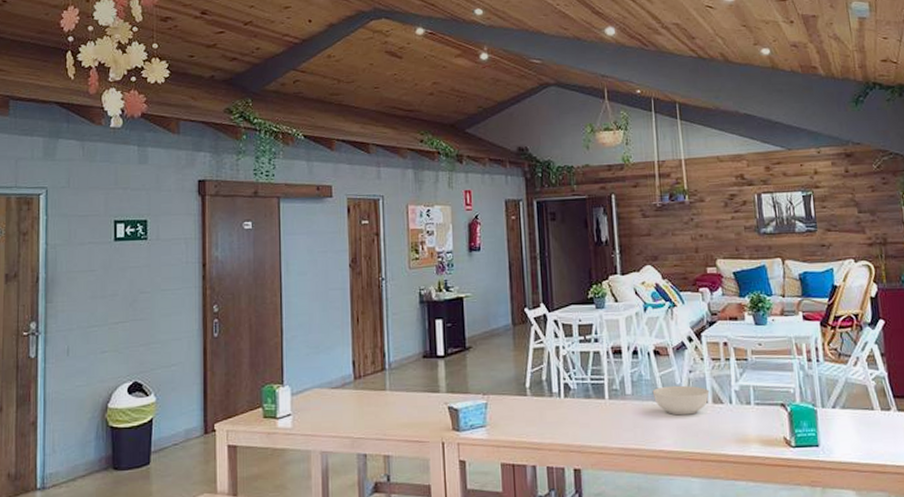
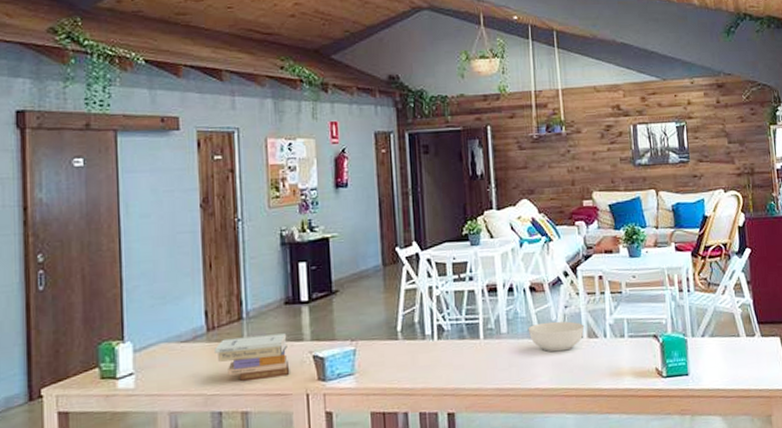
books: none [361,385,427,426] -> present [215,333,290,381]

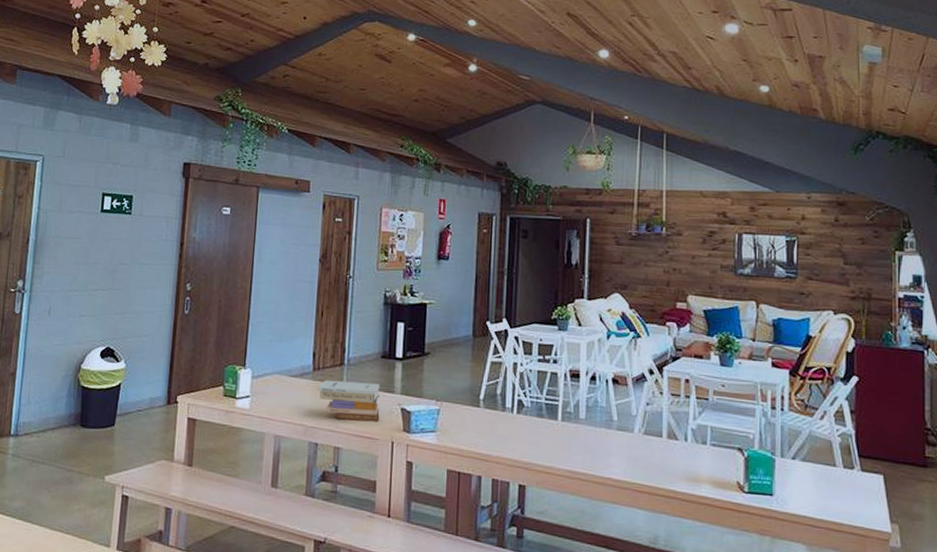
bowl: present [528,321,585,352] -> none [606,415,665,447]

